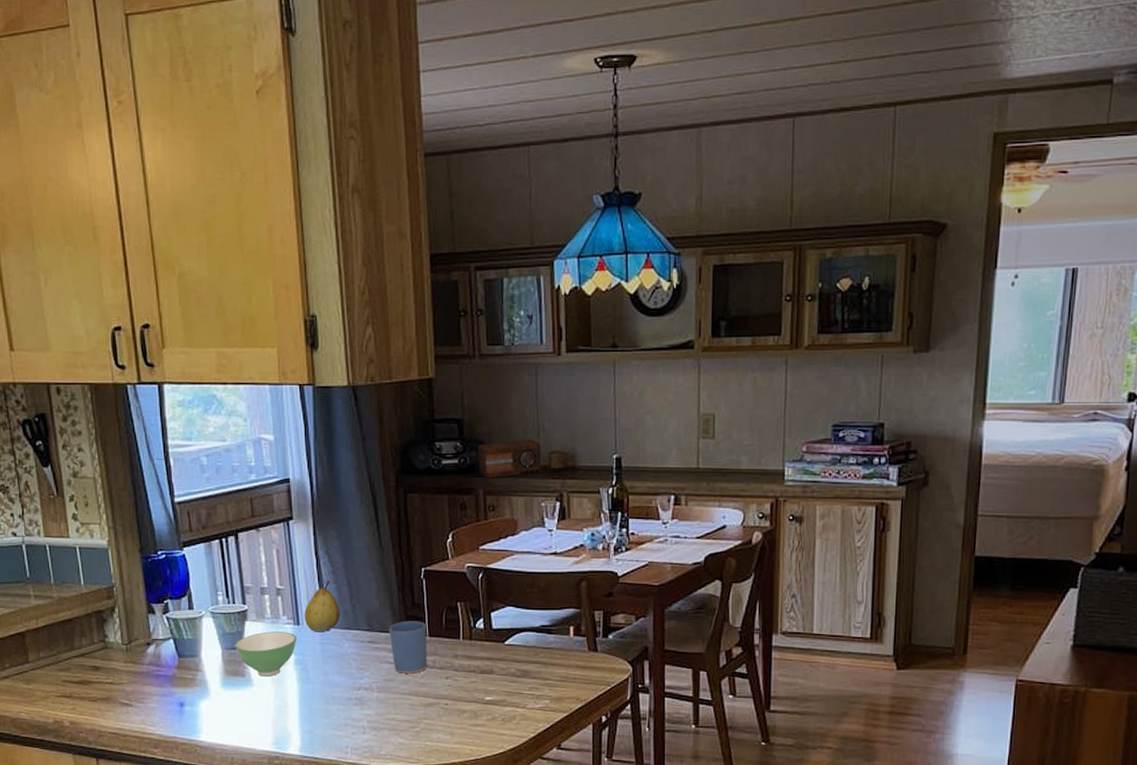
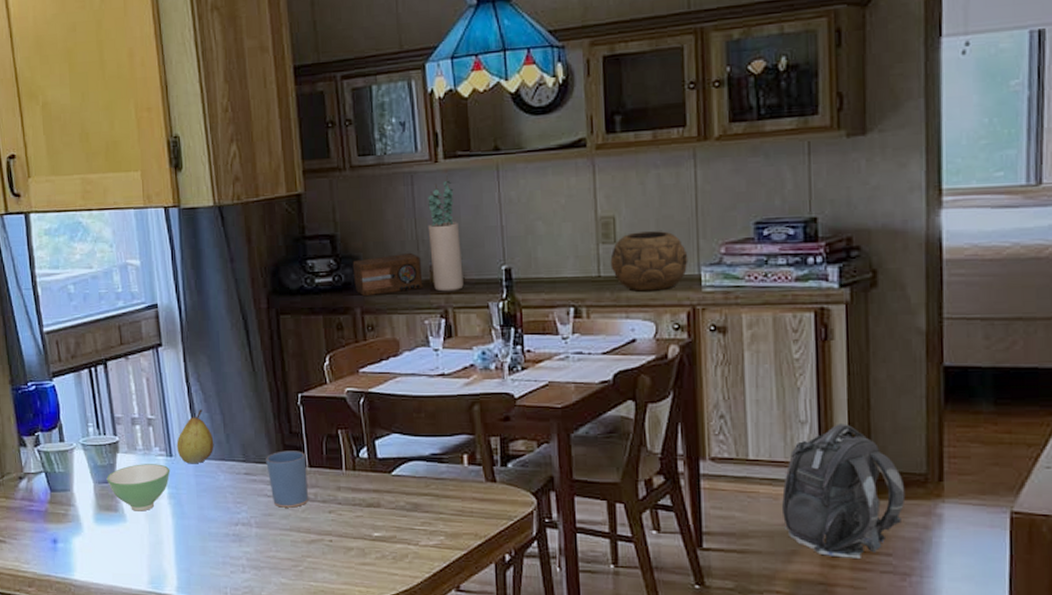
vase: none [548,368,578,477] -> present [427,176,464,292]
decorative bowl: none [708,429,775,484] -> present [610,231,688,293]
backpack: none [836,604,937,720] -> present [781,424,906,560]

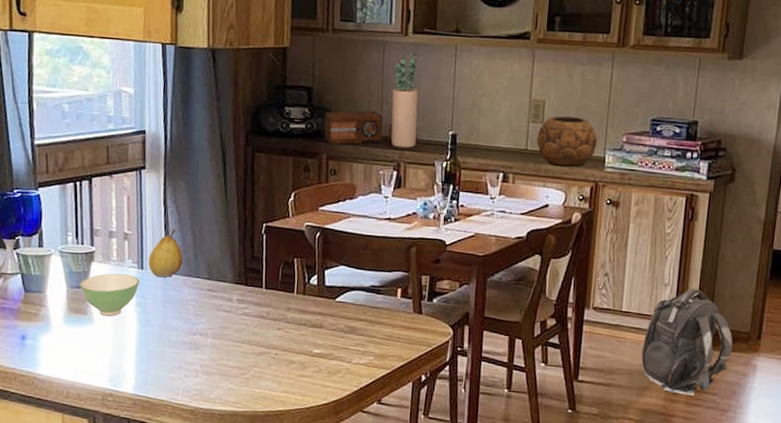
mug: present [266,451,308,508] -> none [227,272,264,323]

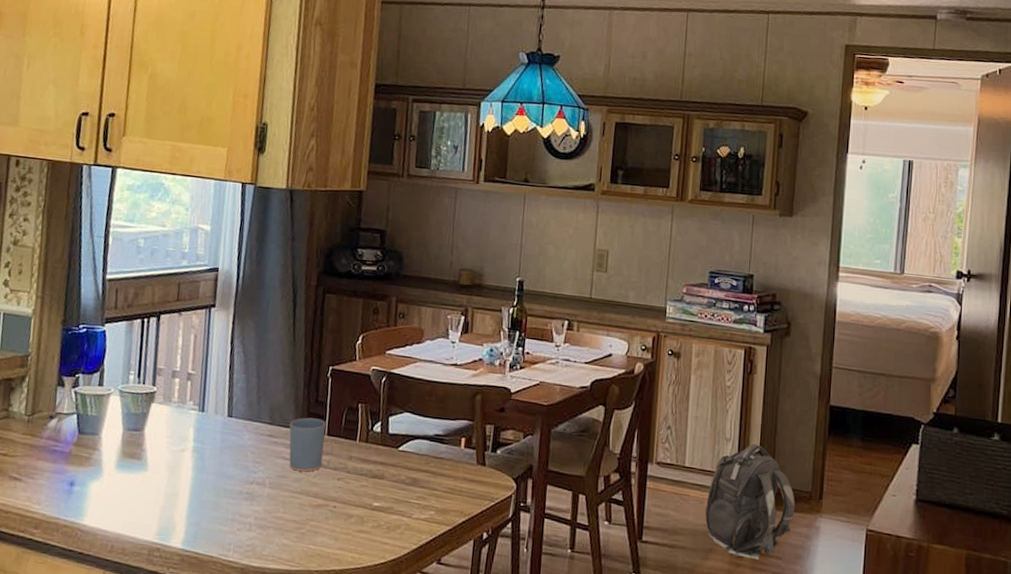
bowl: present [79,273,140,317] -> none [136,415,200,462]
fruit: present [148,229,183,278] -> none [209,370,246,422]
mug: none [227,272,264,323] -> present [289,417,327,472]
radio: present [324,110,383,145] -> none [394,255,453,289]
vase: present [391,48,419,149] -> none [460,196,488,294]
decorative bowl: present [536,116,598,168] -> none [600,265,659,317]

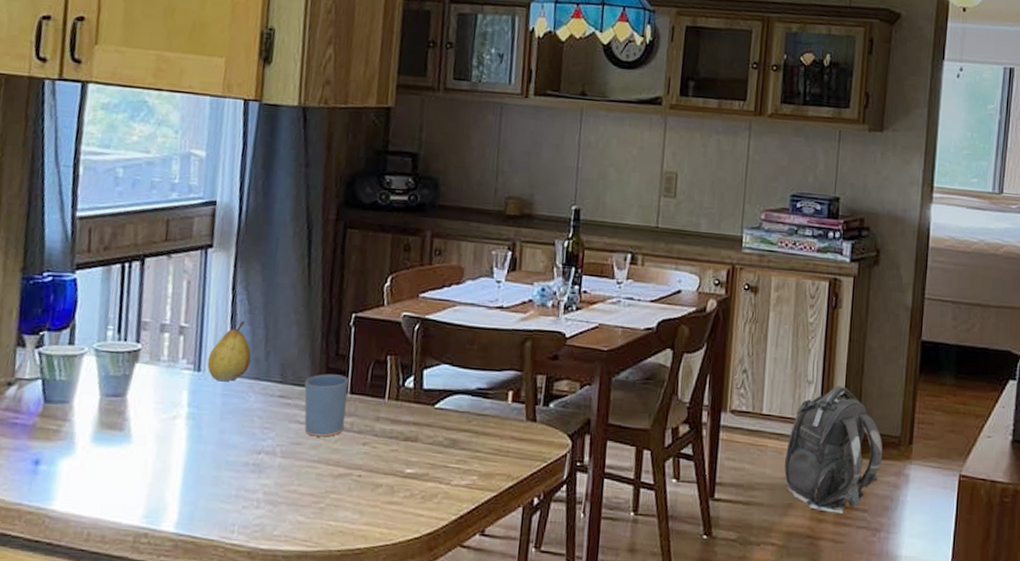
fruit: none [209,370,246,422] -> present [207,321,252,382]

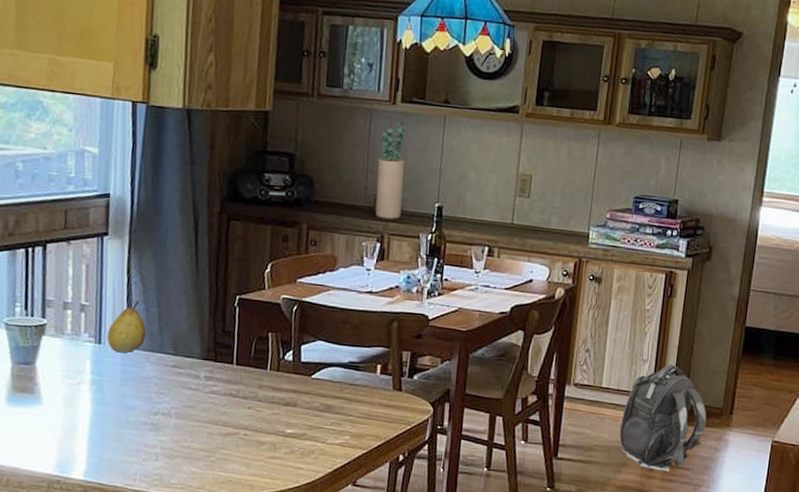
mug: present [304,373,349,437] -> none [195,347,235,402]
vase: none [506,112,539,226] -> present [375,118,406,220]

